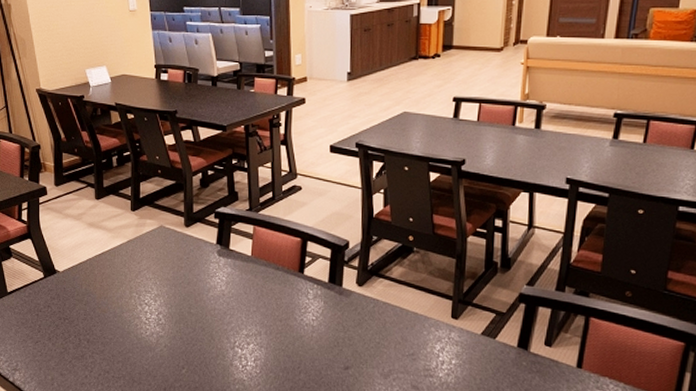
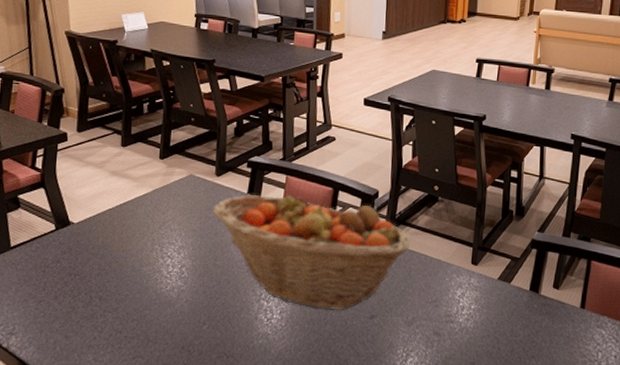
fruit basket: none [184,245,384,360] -> present [212,195,410,310]

